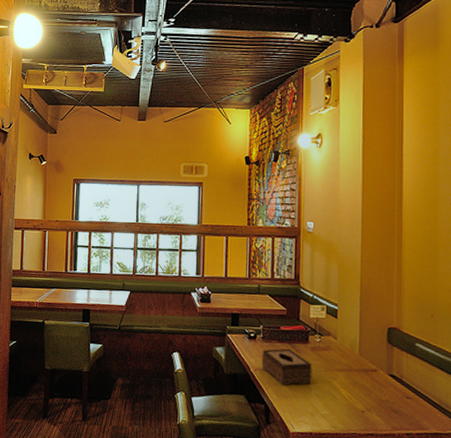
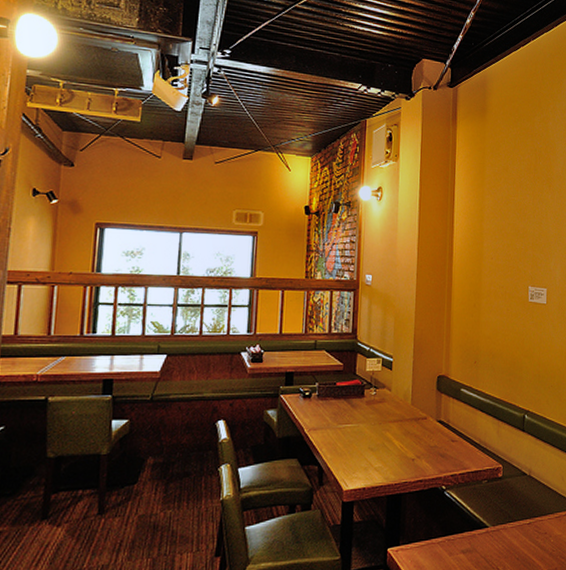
tissue box: present [261,348,312,386] -> none [316,404,367,444]

